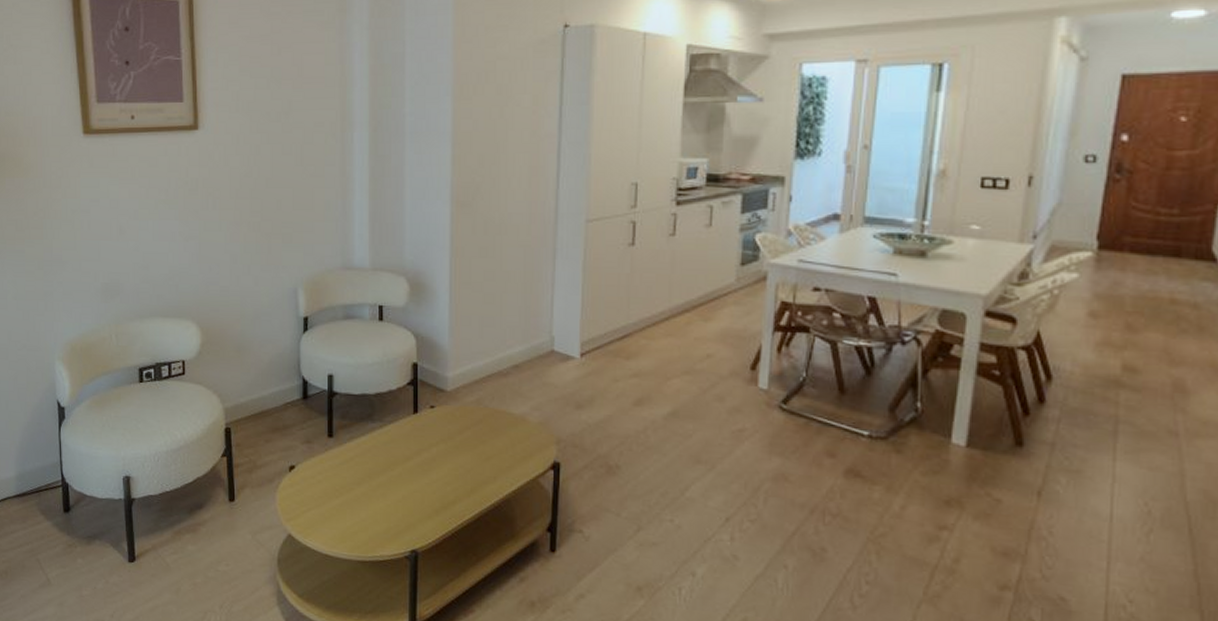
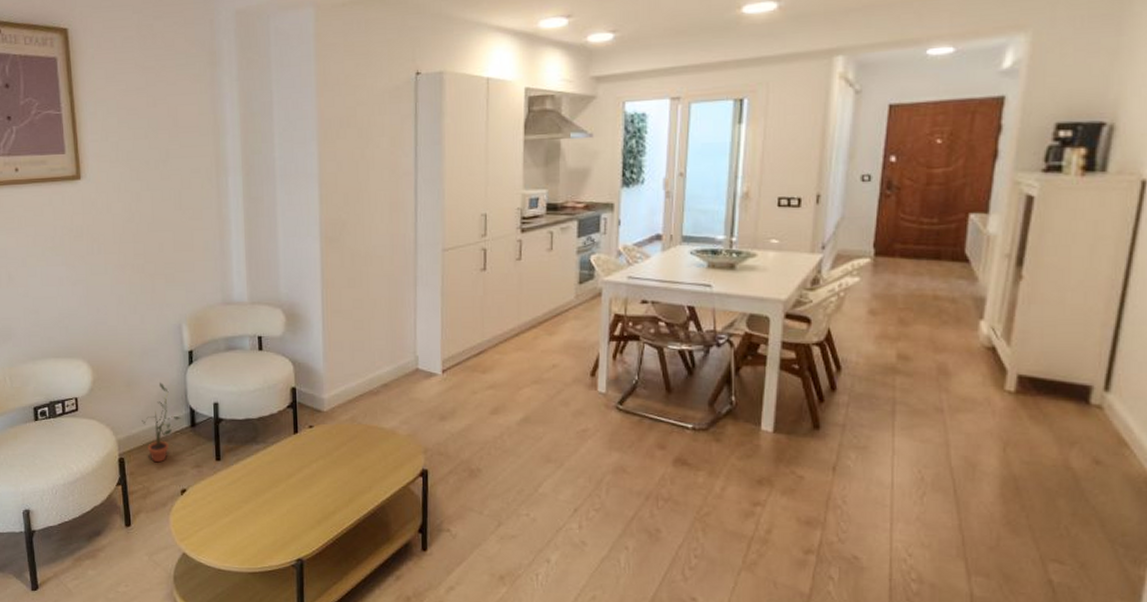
potted plant: none [251,349,293,435] -> present [142,382,181,463]

